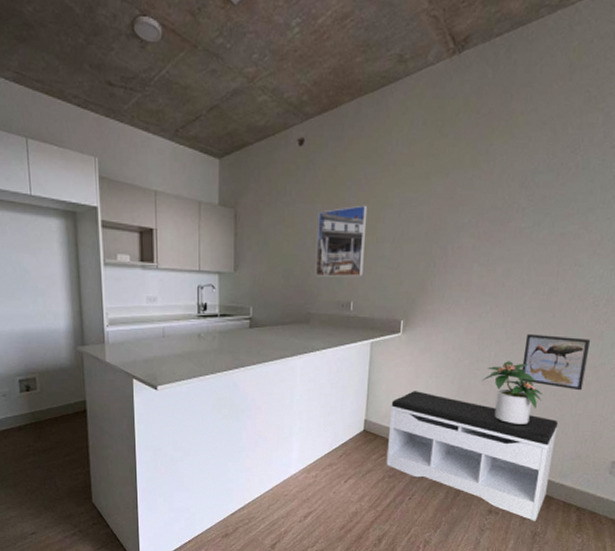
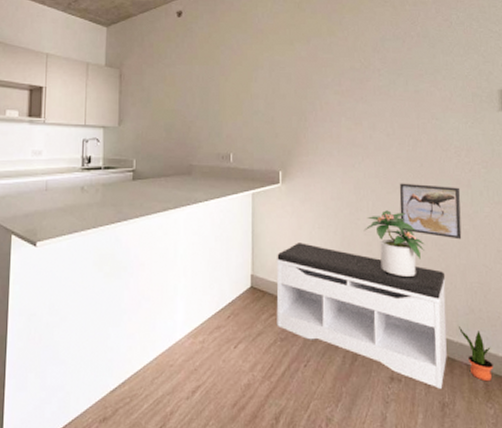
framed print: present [315,205,368,277] -> none [195,66,241,131]
potted plant: none [562,470,591,517] -> present [459,327,493,382]

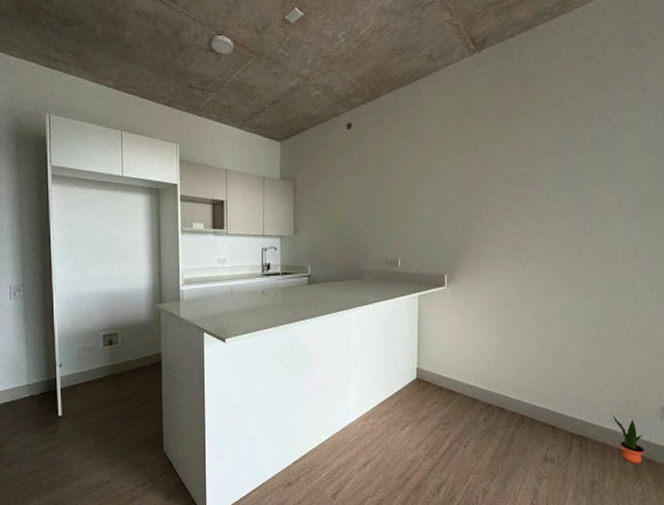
bench: present [276,243,447,389] -> none [440,340,603,469]
potted plant: present [363,210,426,277] -> none [525,310,585,371]
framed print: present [399,183,462,240] -> none [562,284,625,337]

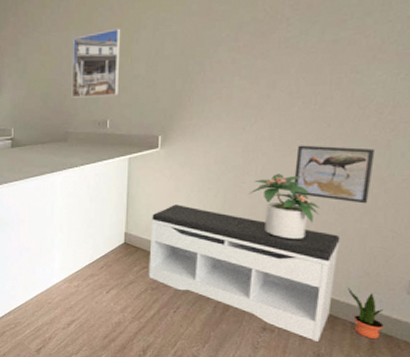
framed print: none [365,175,409,238] -> present [71,28,121,98]
bench: none [440,340,603,469] -> present [148,204,341,342]
potted plant: none [525,310,585,371] -> present [248,174,321,239]
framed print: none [562,284,625,337] -> present [294,145,376,204]

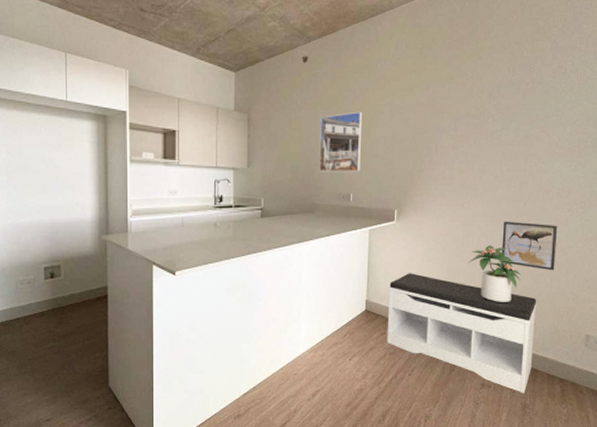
potted plant: present [348,288,384,340] -> none [544,344,570,388]

